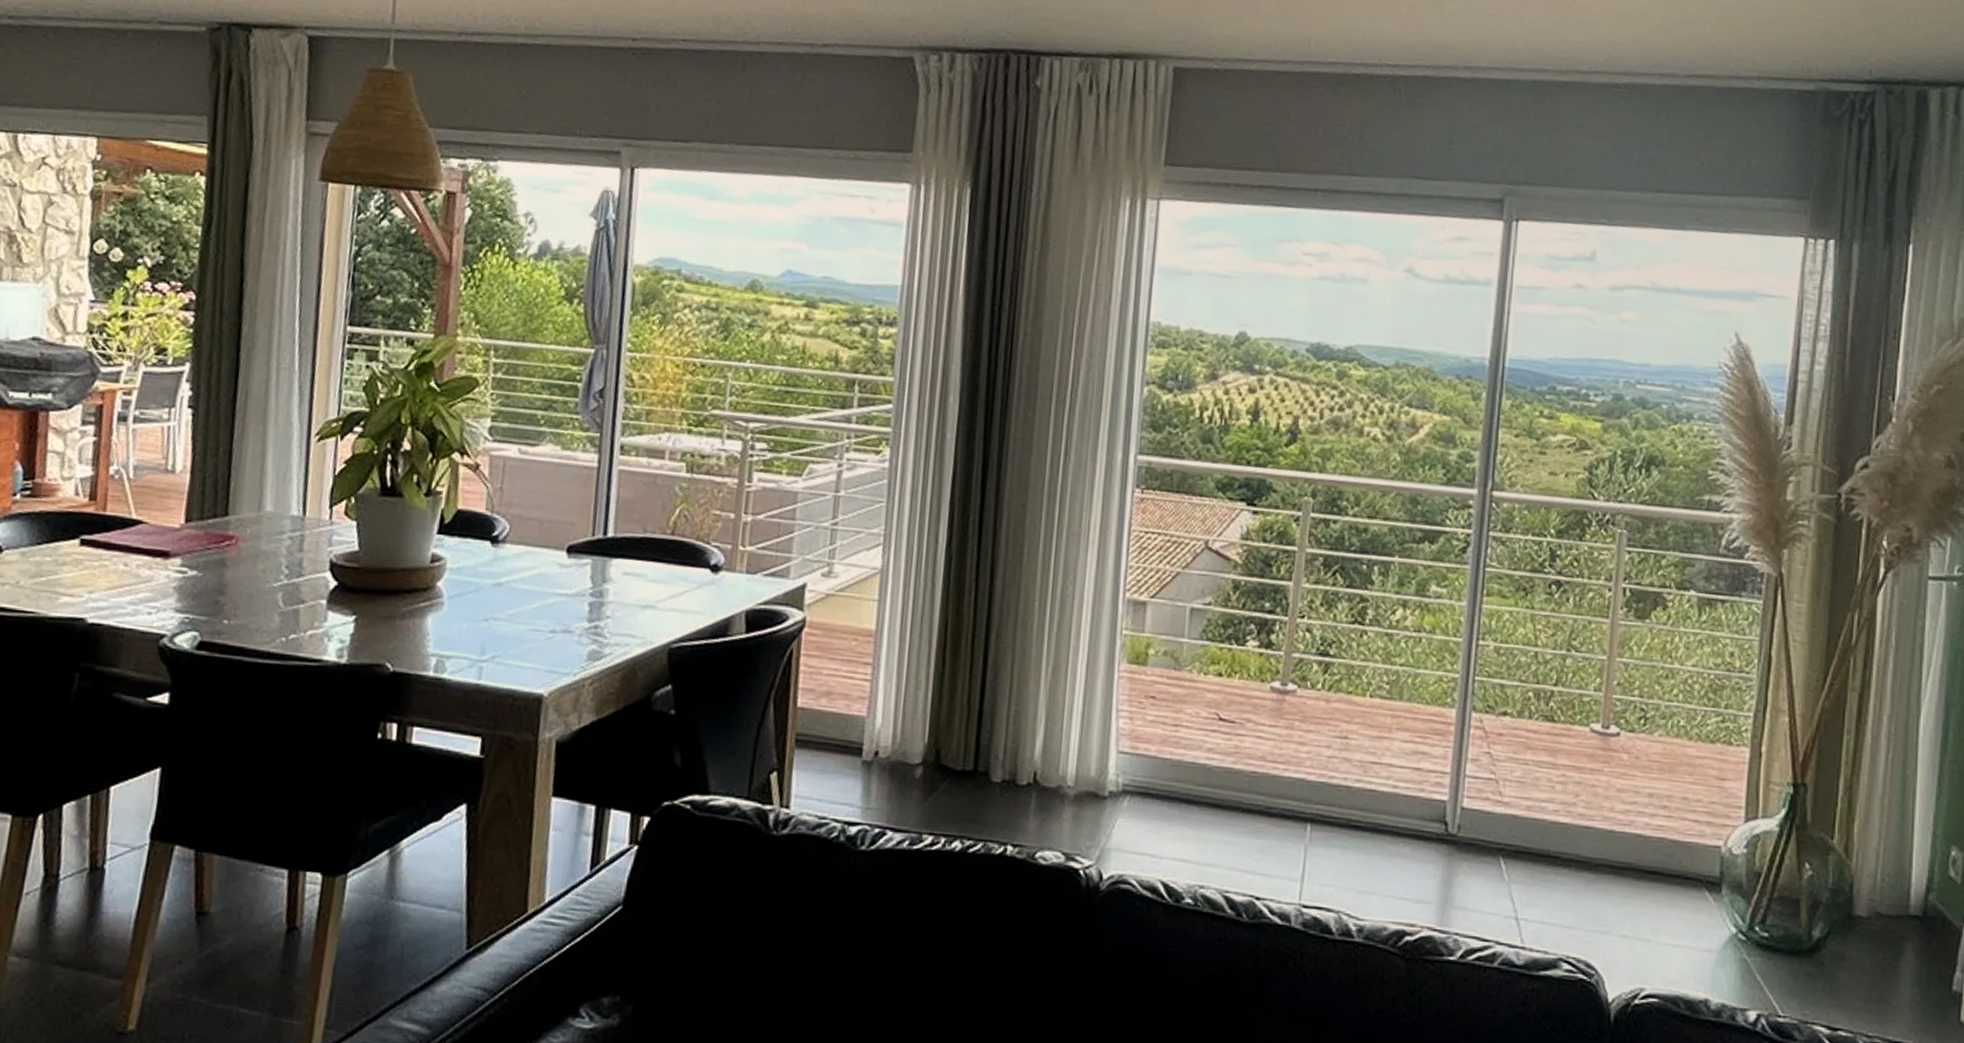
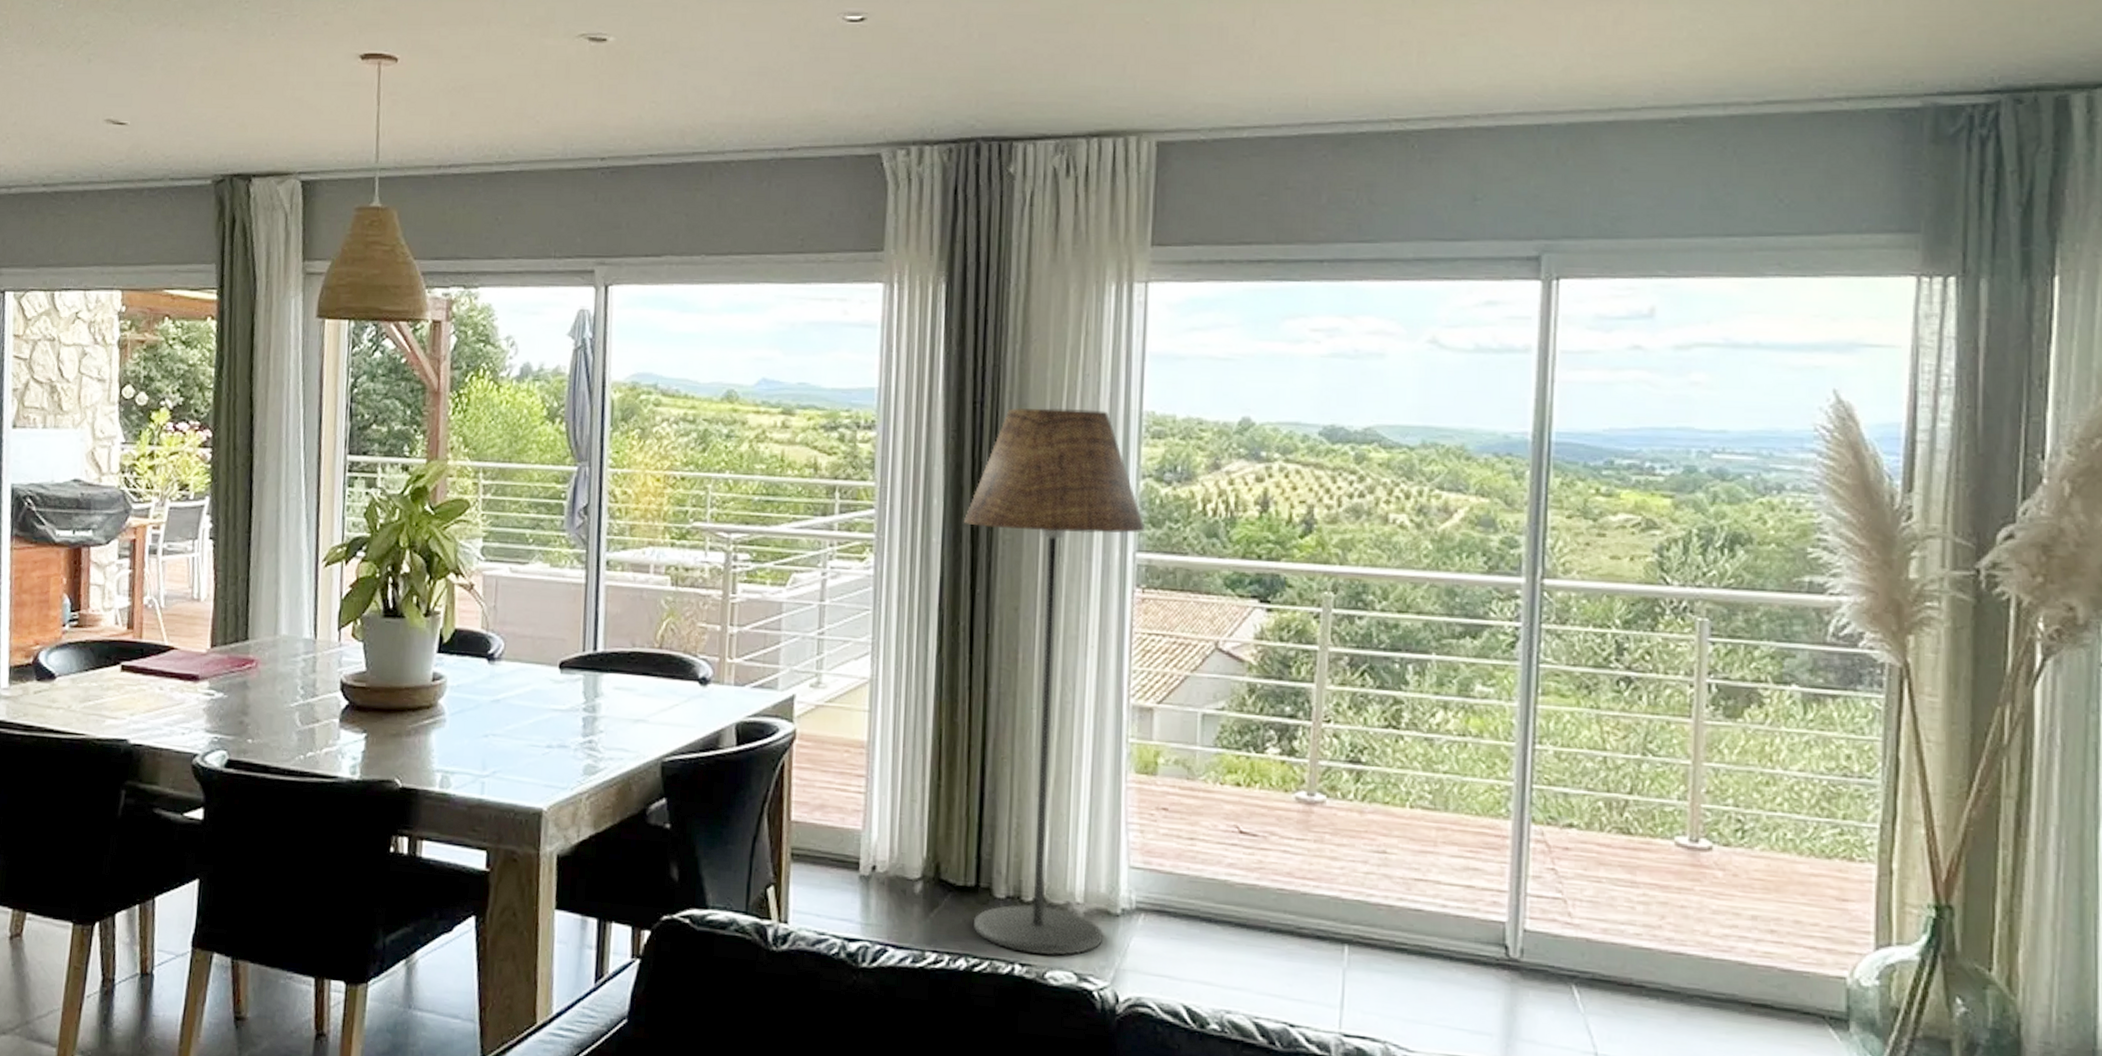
floor lamp: none [970,312,1148,836] -> present [964,407,1146,956]

